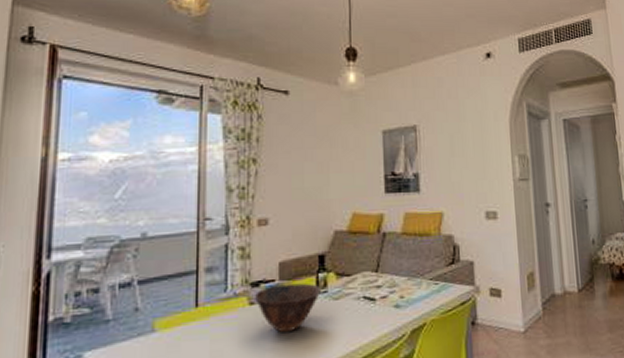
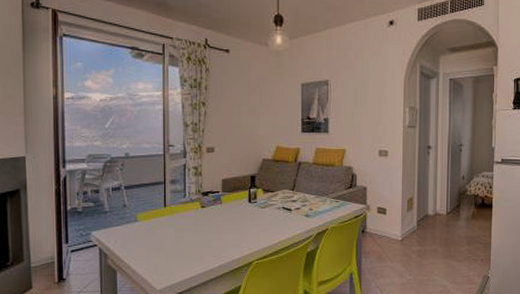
bowl: present [255,283,320,333] -> none [205,195,252,229]

